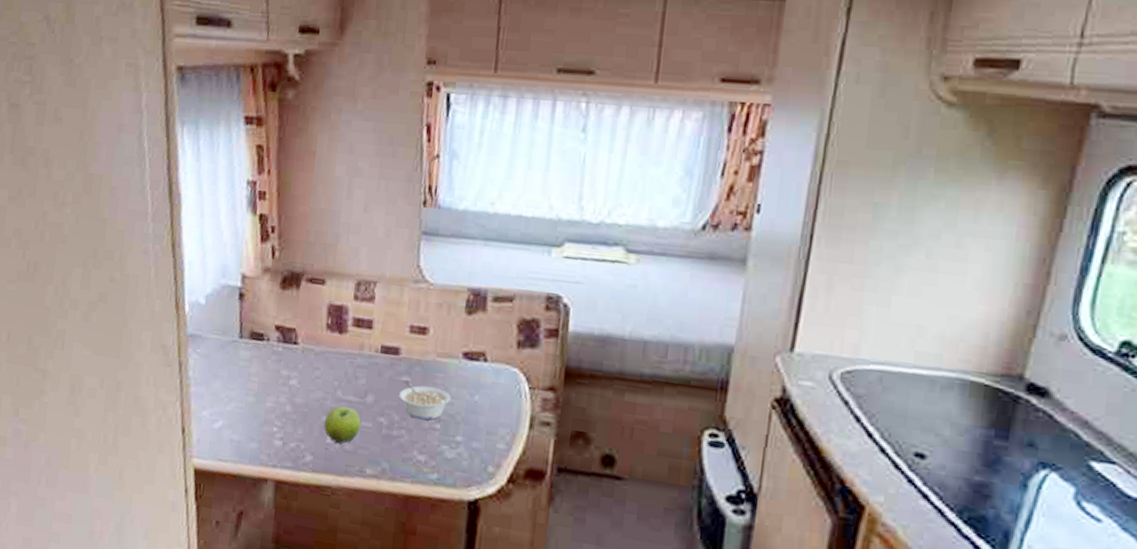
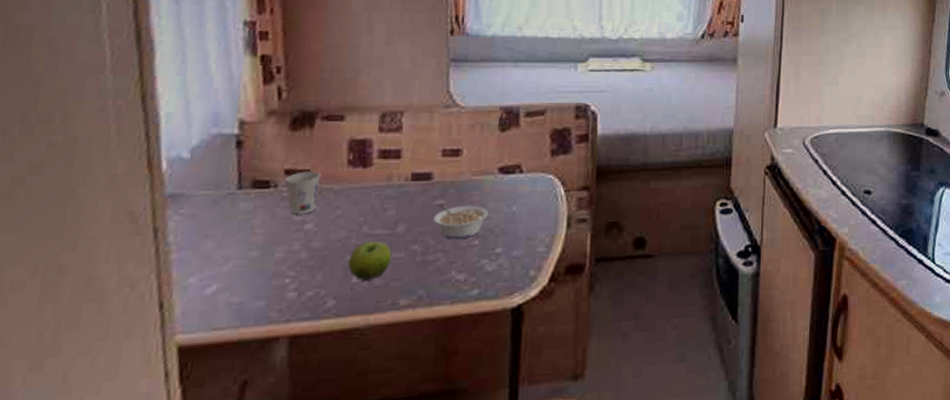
cup: none [275,329,304,370] -> present [284,171,321,215]

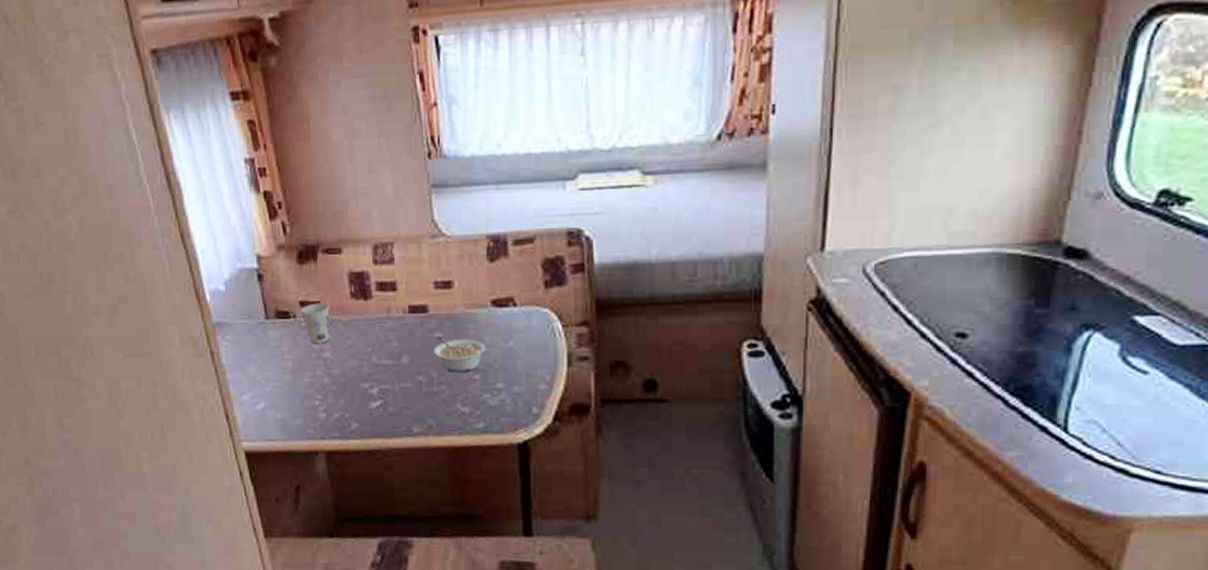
fruit: present [348,241,392,280] -> none [364,370,401,407]

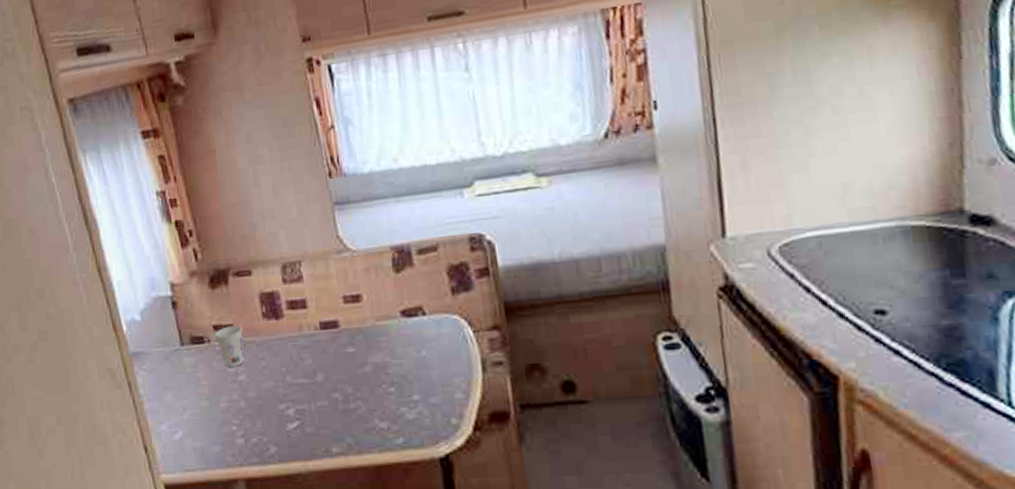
legume: present [434,335,485,373] -> none [347,350,399,387]

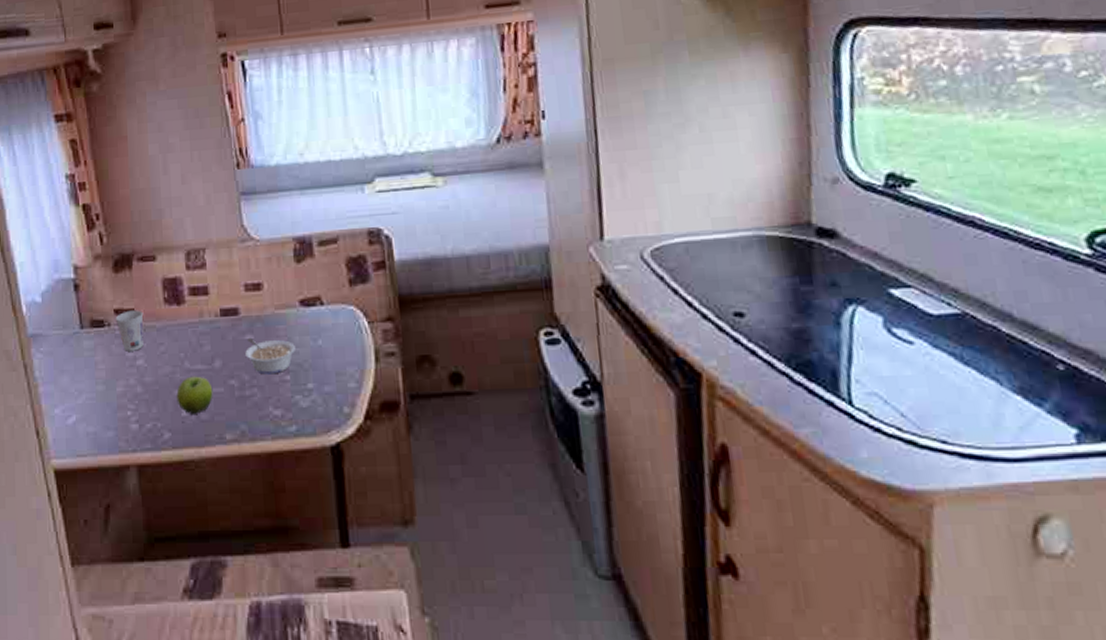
fruit: none [280,390,317,428] -> present [176,376,213,414]
legume: none [347,350,399,387] -> present [245,337,295,375]

